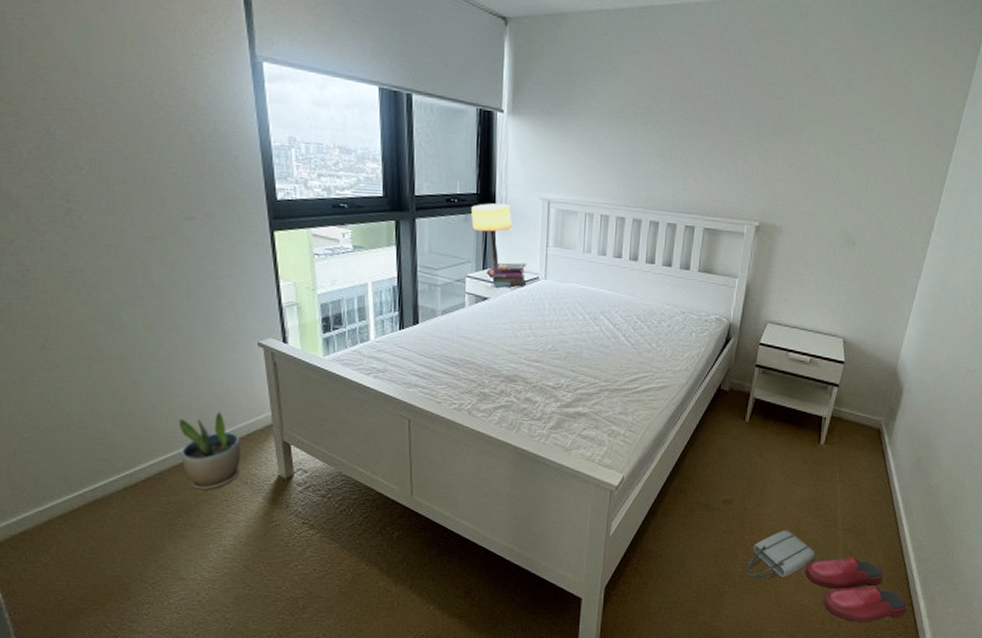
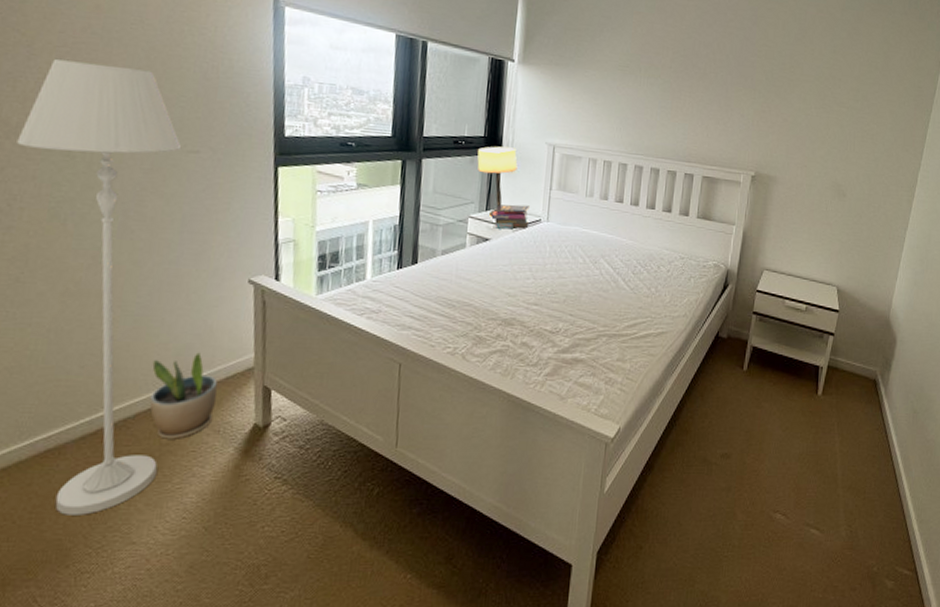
floor lamp: none [20,128,197,556] -> present [17,59,182,515]
tote bag: present [745,530,816,578] -> none [744,487,817,541]
slippers: present [804,557,908,623] -> none [805,517,912,592]

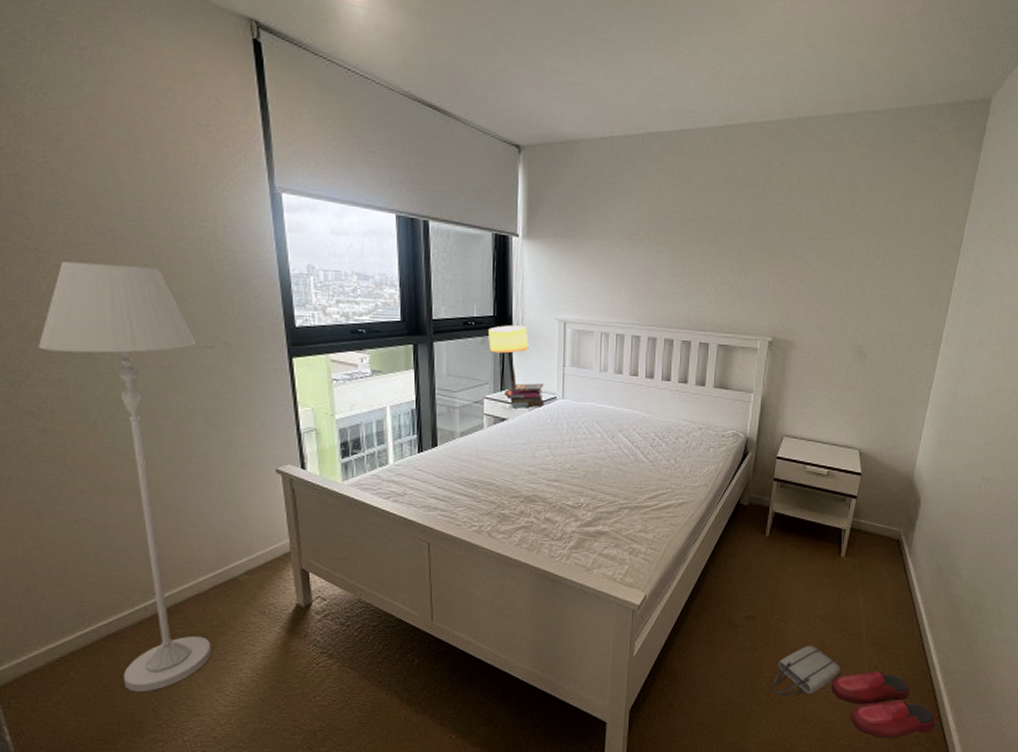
potted plant: present [150,352,218,439] -> none [195,540,259,621]
tote bag: none [744,487,817,541] -> present [771,645,842,696]
slippers: none [805,517,912,592] -> present [831,671,936,739]

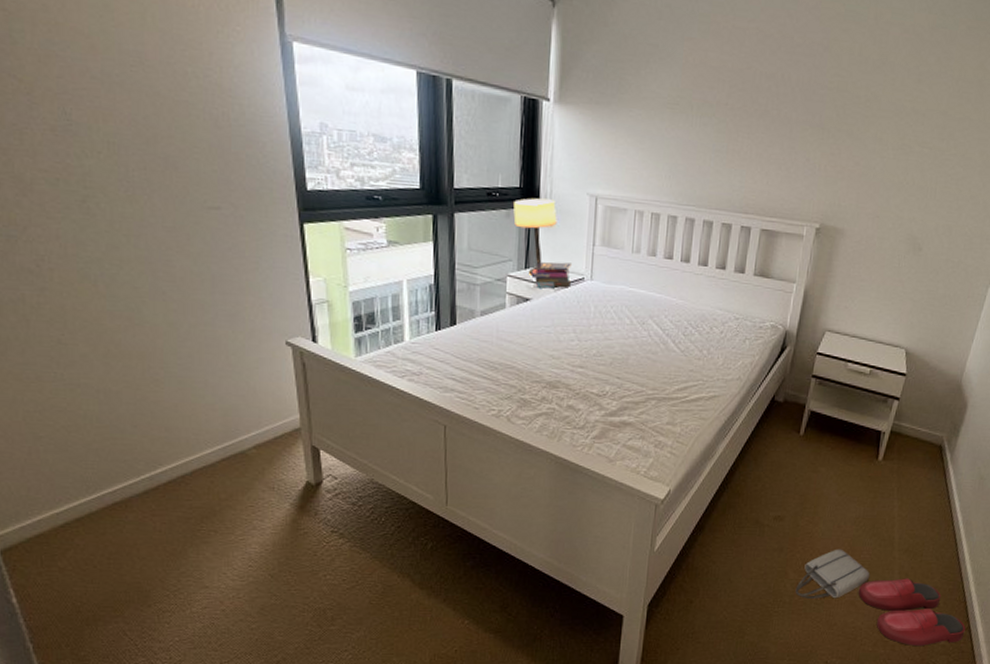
floor lamp: present [39,262,213,692] -> none [34,108,221,562]

